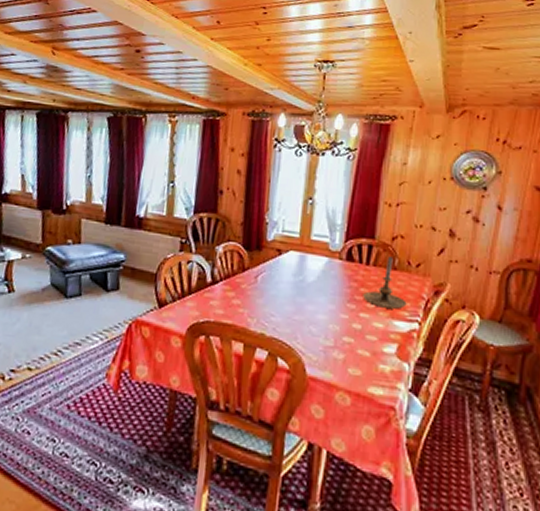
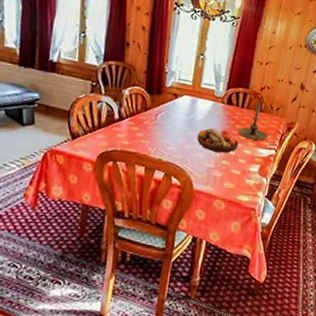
fruit bowl: none [309,292,366,327] -> present [197,128,239,153]

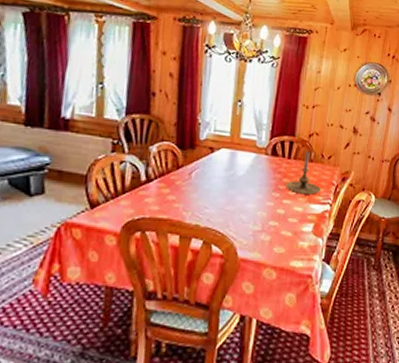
fruit bowl: present [197,128,239,153] -> none [239,184,288,212]

